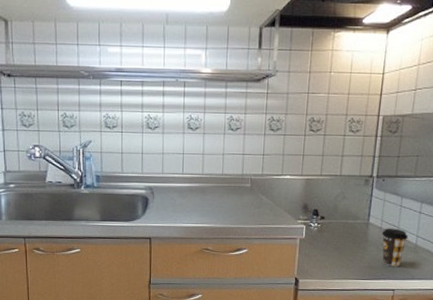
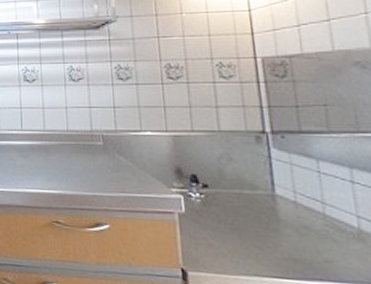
coffee cup: present [381,228,408,267] -> none [298,203,343,262]

